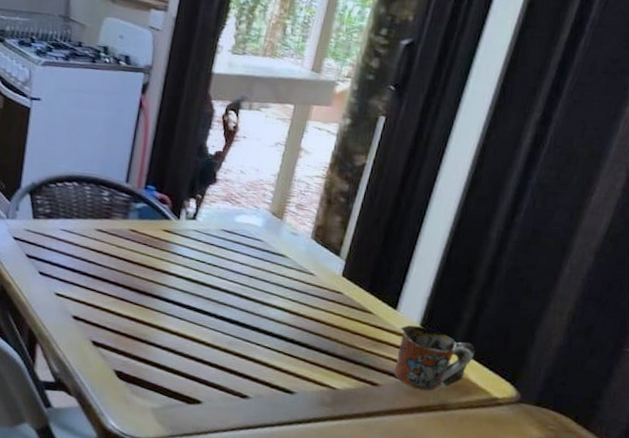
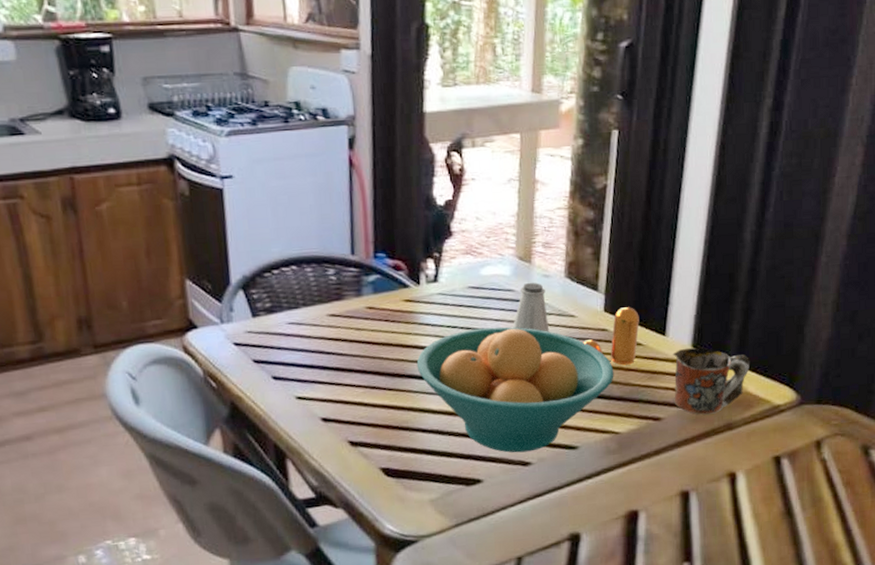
fruit bowl: none [163,267,342,387] -> present [416,326,614,453]
saltshaker: none [255,237,291,284] -> present [513,283,550,332]
pepper shaker: none [317,276,375,329] -> present [583,307,640,366]

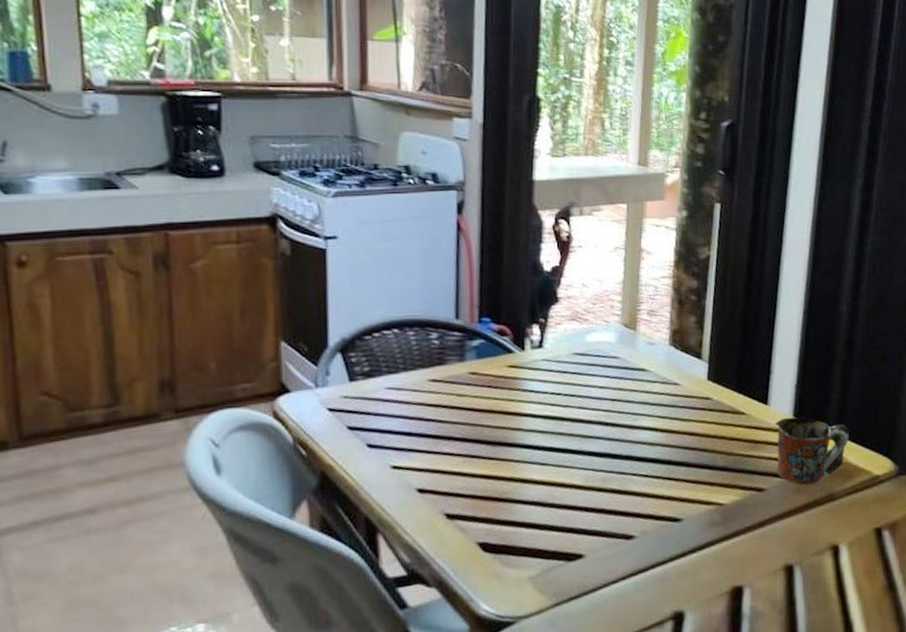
fruit bowl: present [416,326,614,453] -> none [519,394,718,526]
saltshaker: present [513,283,550,332] -> none [617,350,654,400]
pepper shaker: present [583,307,640,366] -> none [687,376,742,435]

